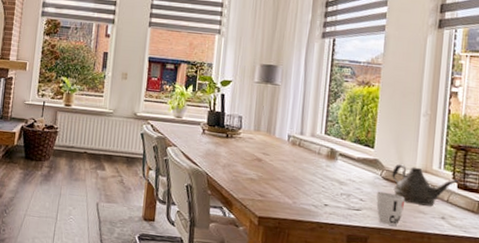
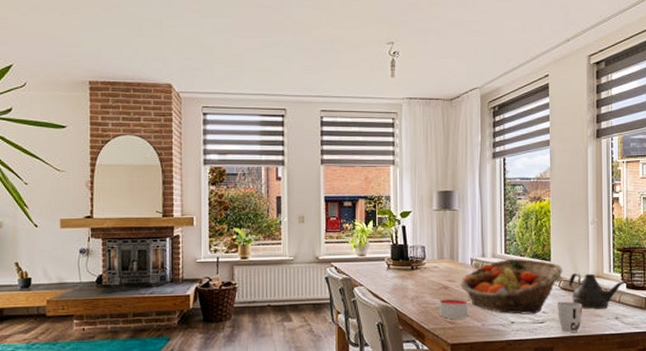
candle: none [249,170,281,193] -> present [439,298,469,319]
fruit basket: none [274,140,387,200] -> present [460,258,563,314]

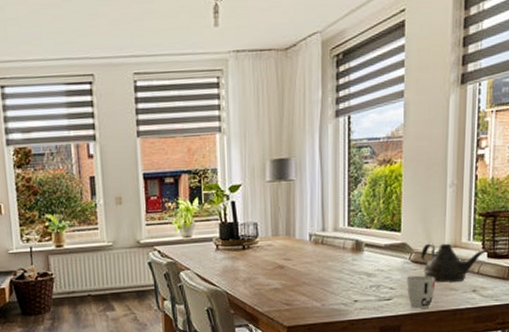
candle: present [439,298,469,319] -> none [273,277,307,300]
fruit basket: present [460,258,563,314] -> none [297,231,415,292]

